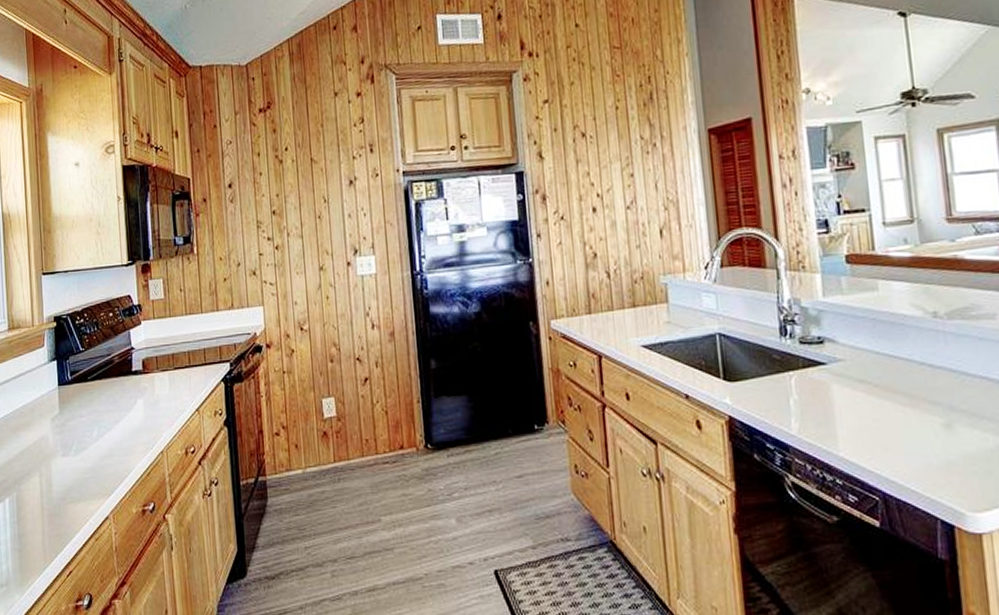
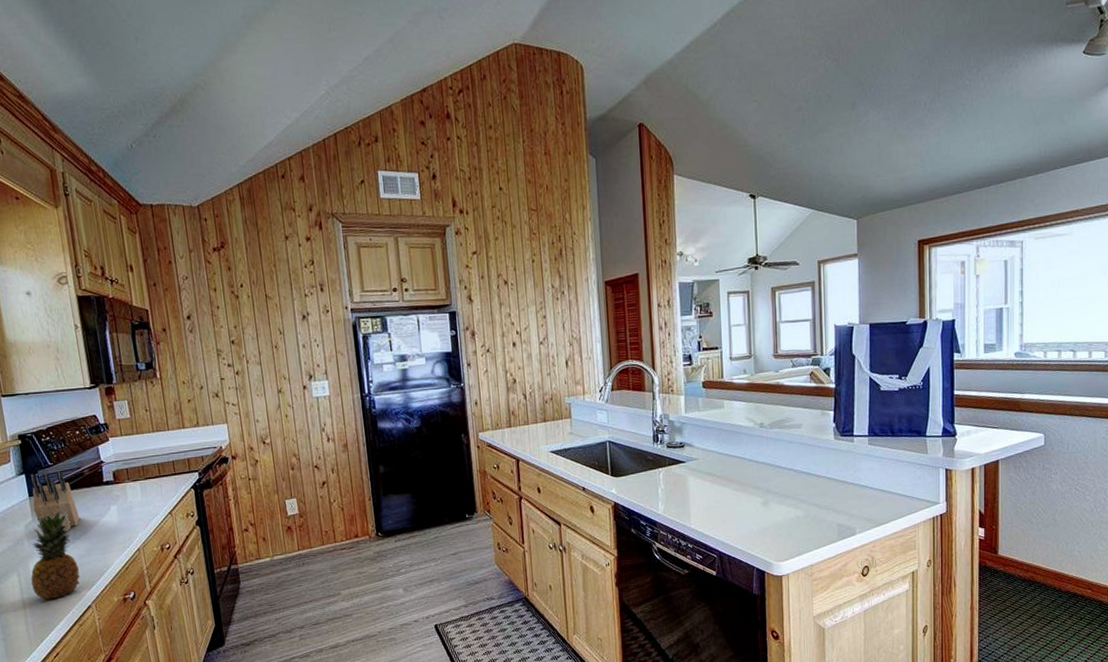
fruit: none [52,402,101,506] -> present [30,510,80,600]
knife block: none [61,358,105,427] -> present [30,471,80,531]

